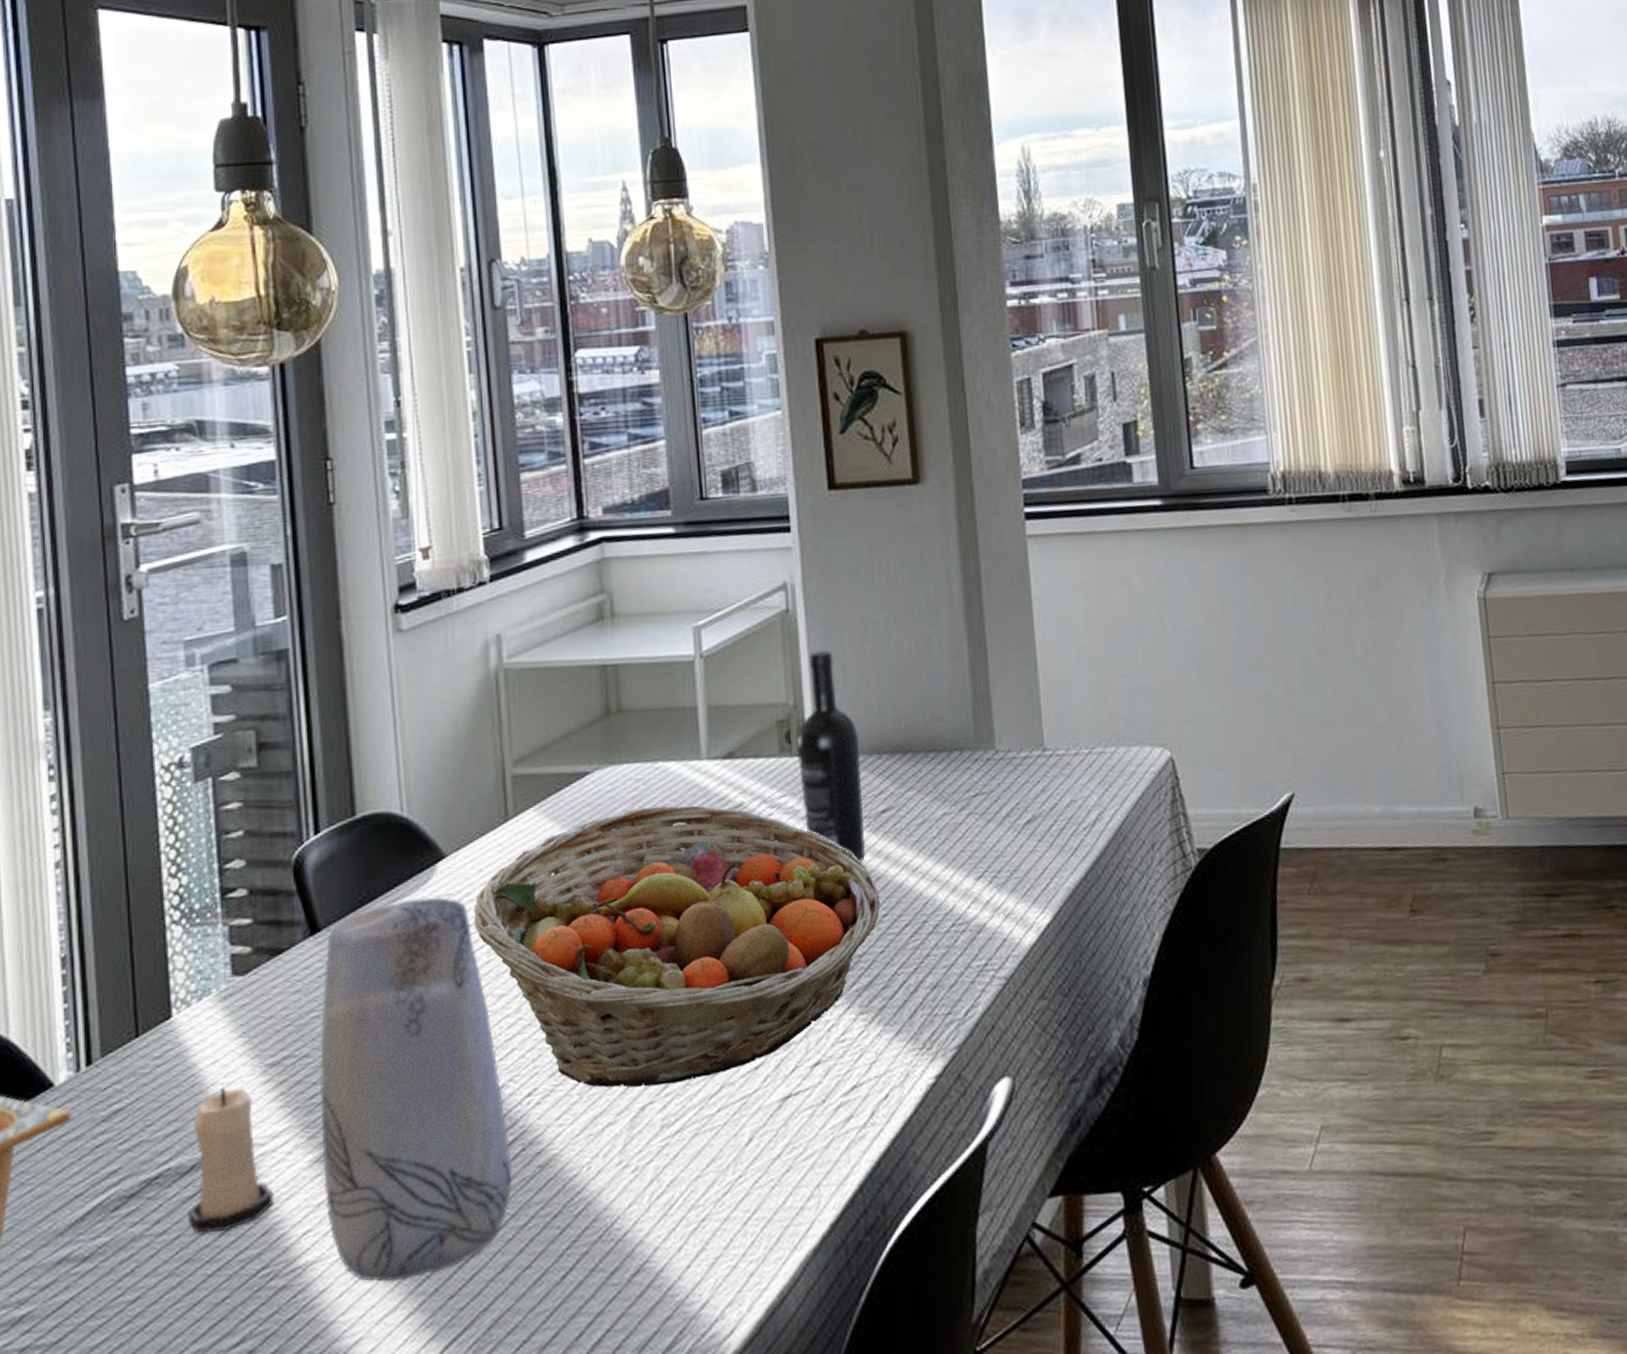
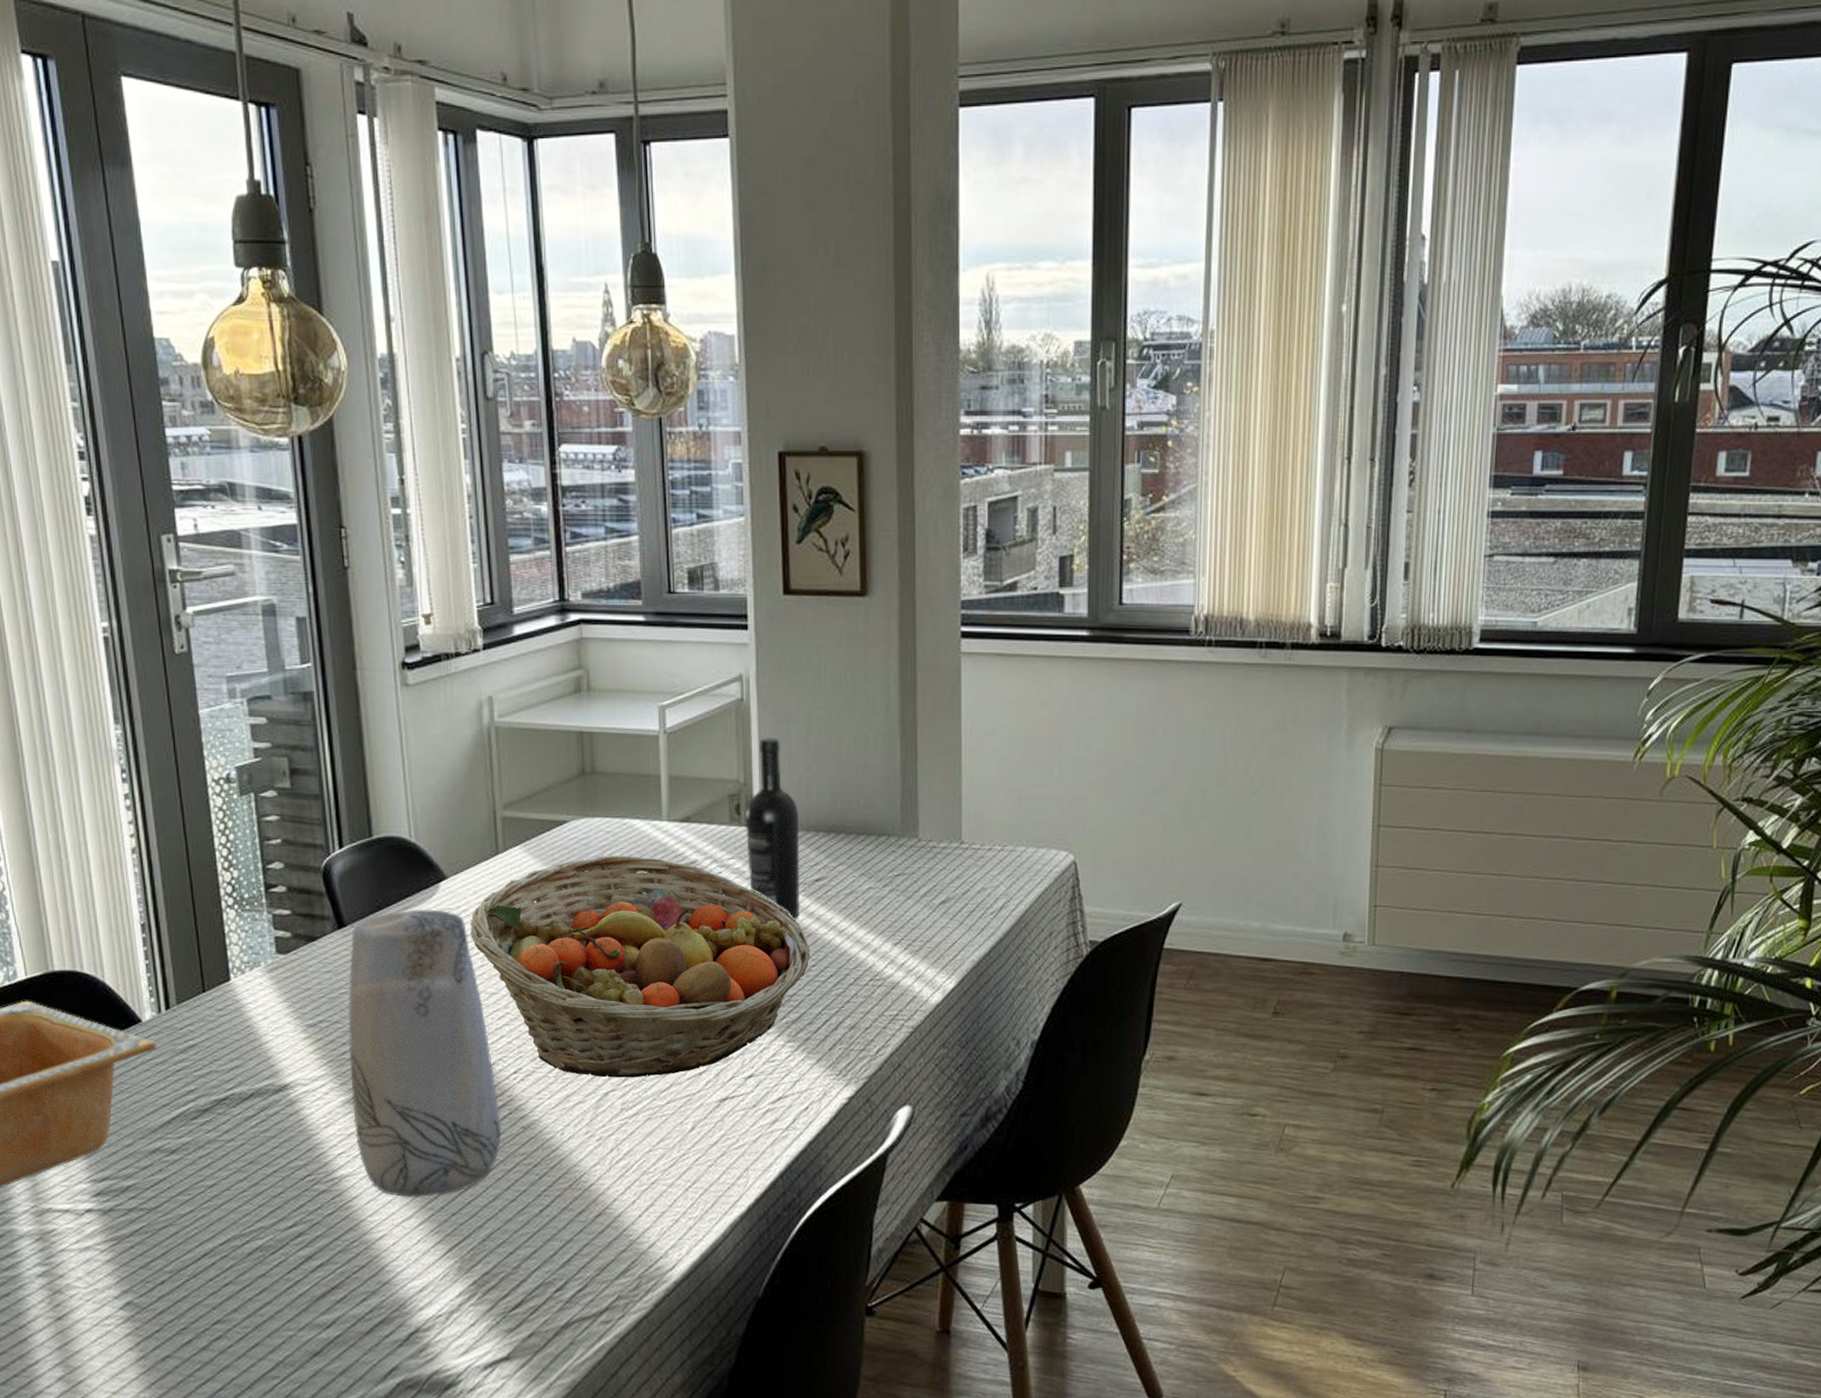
candle: present [187,1087,273,1233] -> none [249,1038,315,1145]

